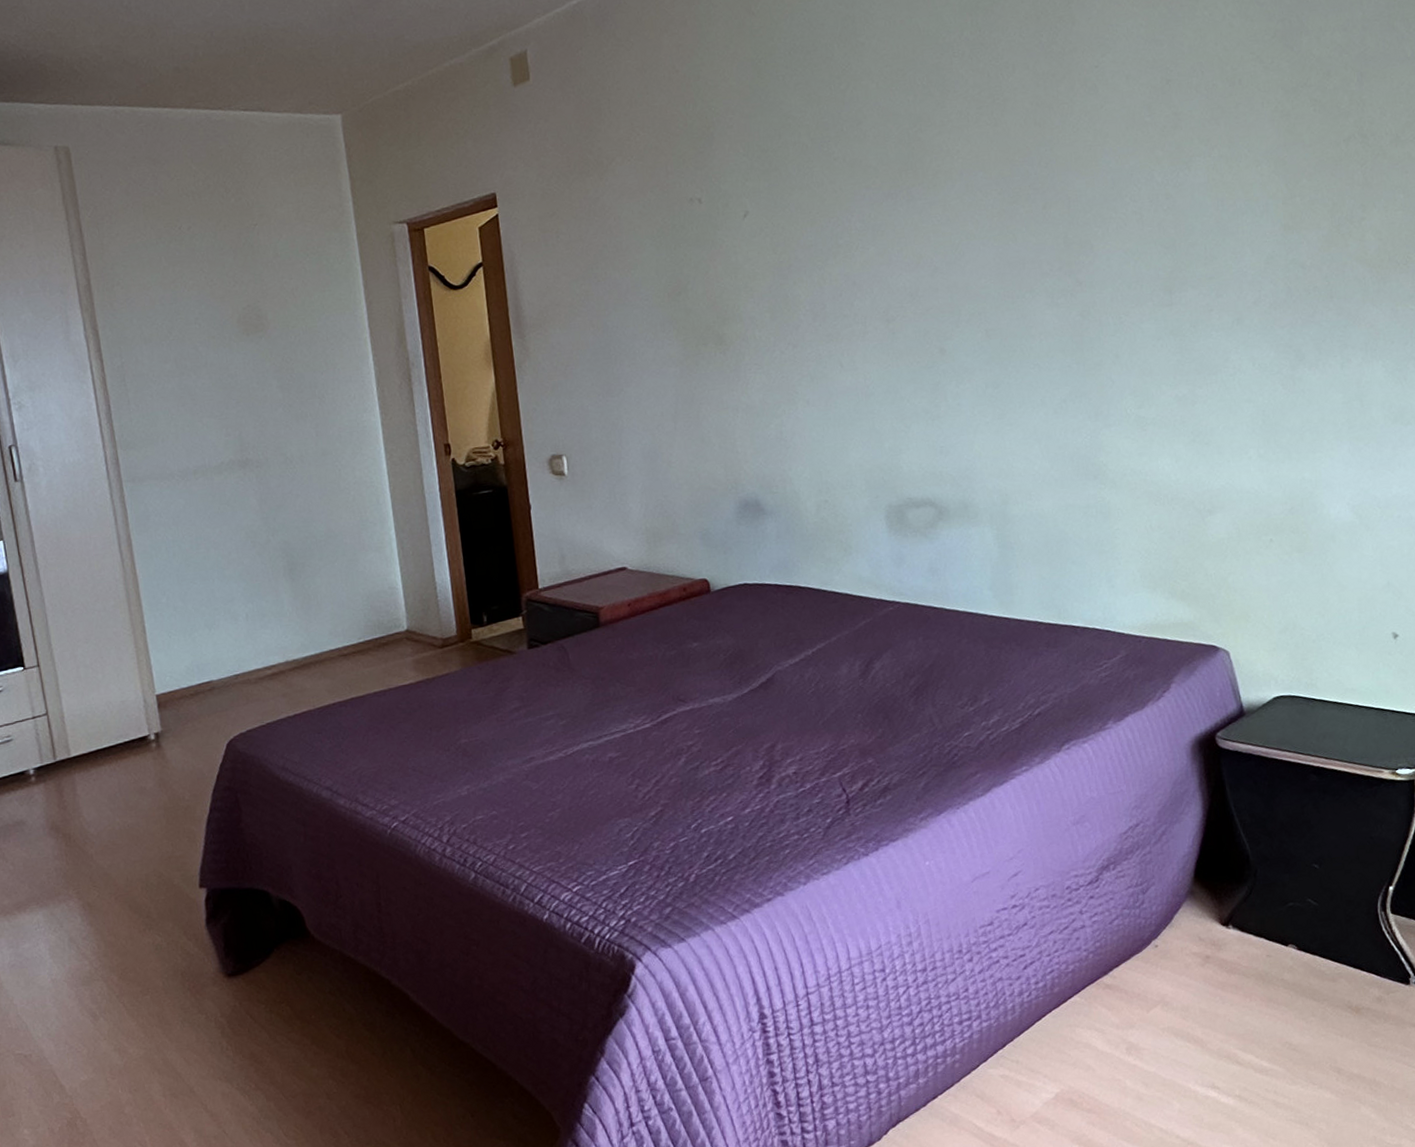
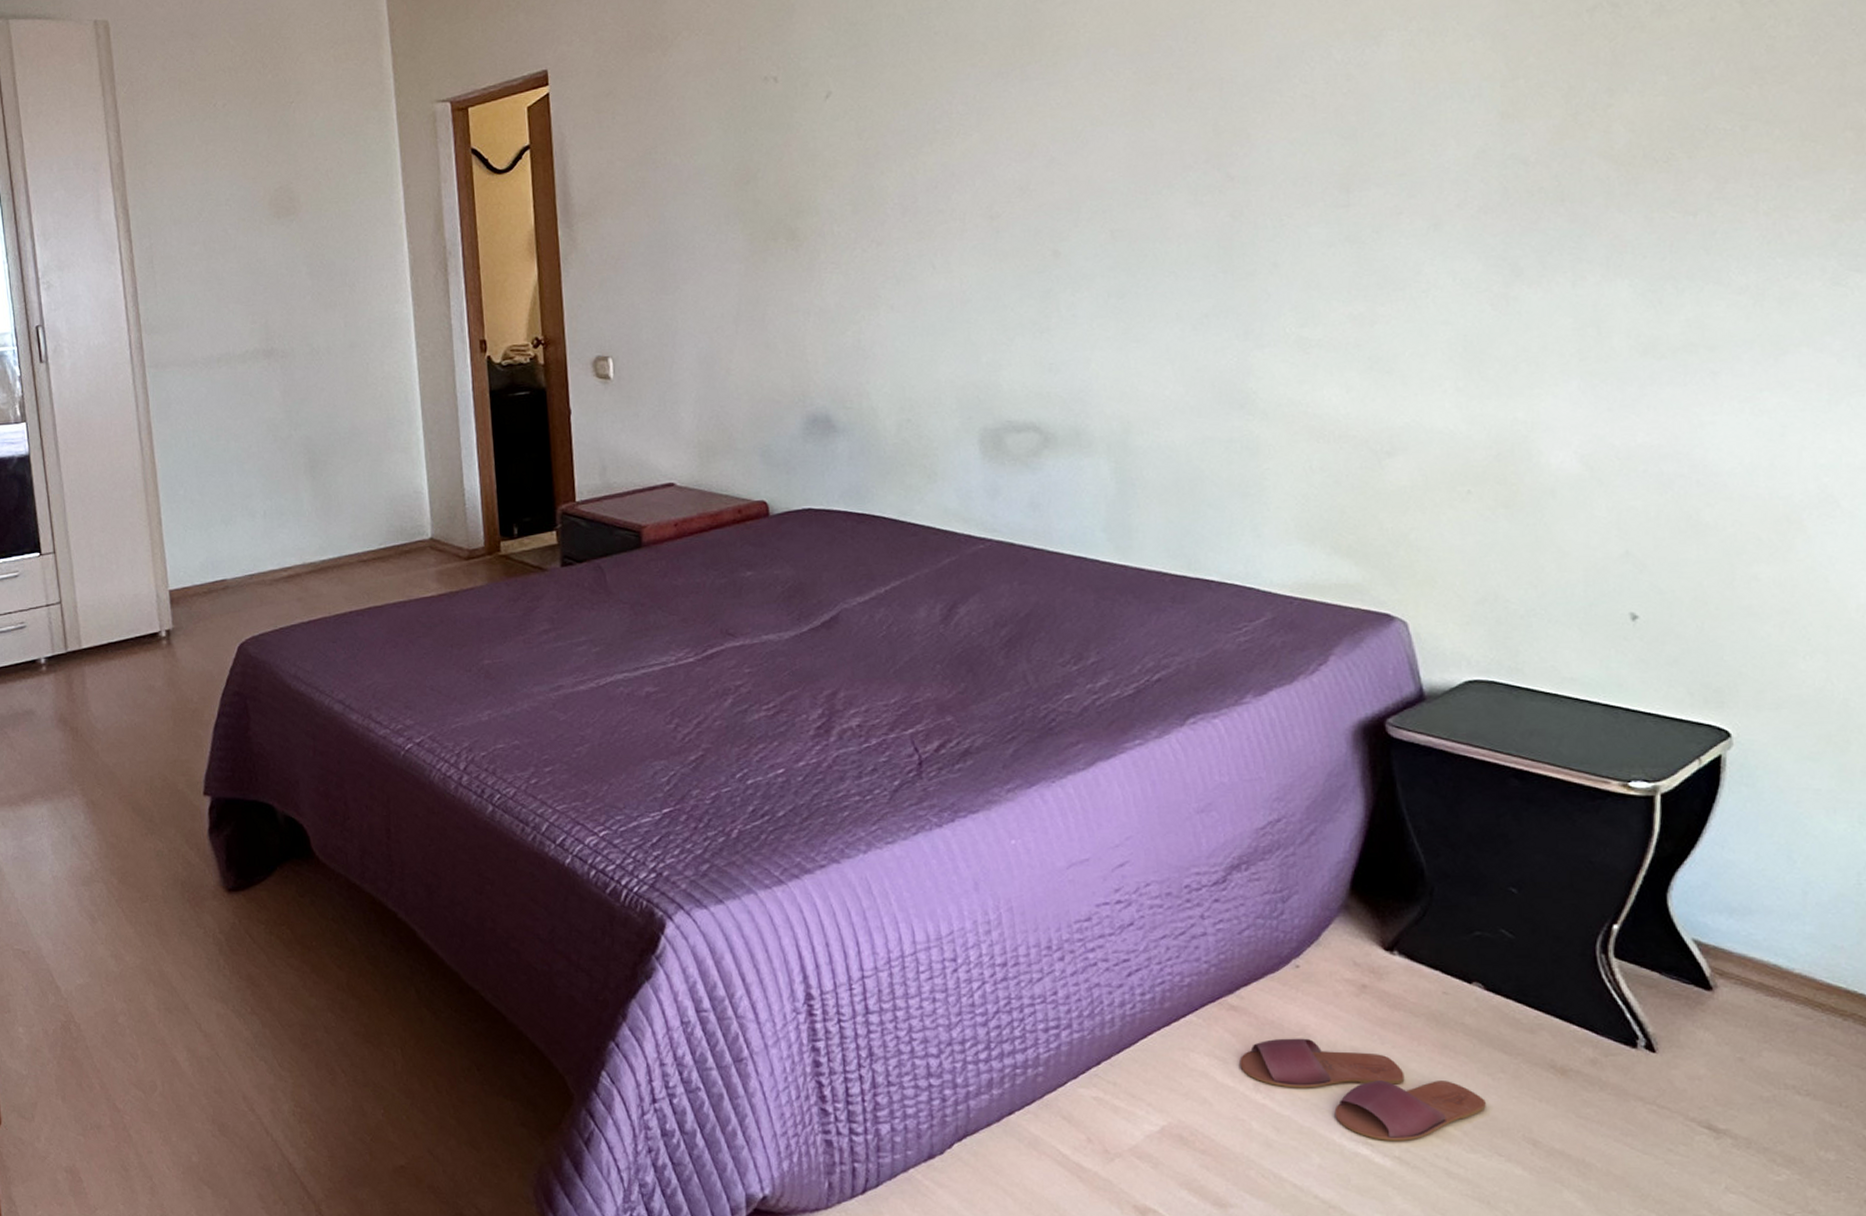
slippers: none [1115,1005,1302,1084] -> present [1239,1038,1486,1142]

